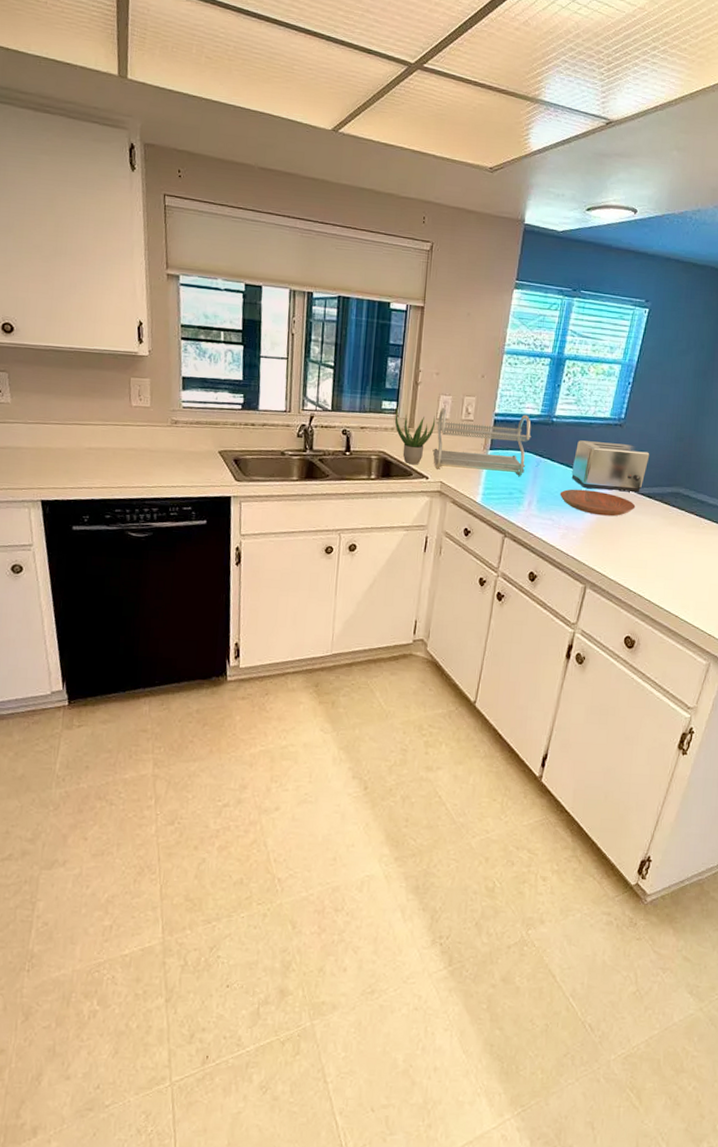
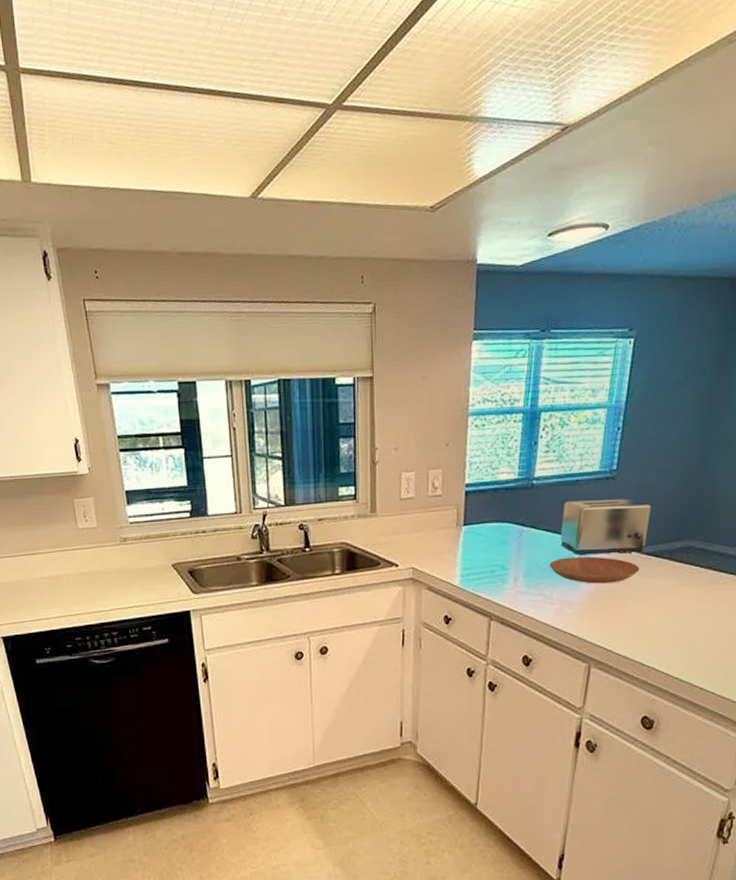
potted plant: present [394,408,436,465] -> none [354,493,400,553]
dish rack: present [432,407,532,476] -> none [399,481,510,555]

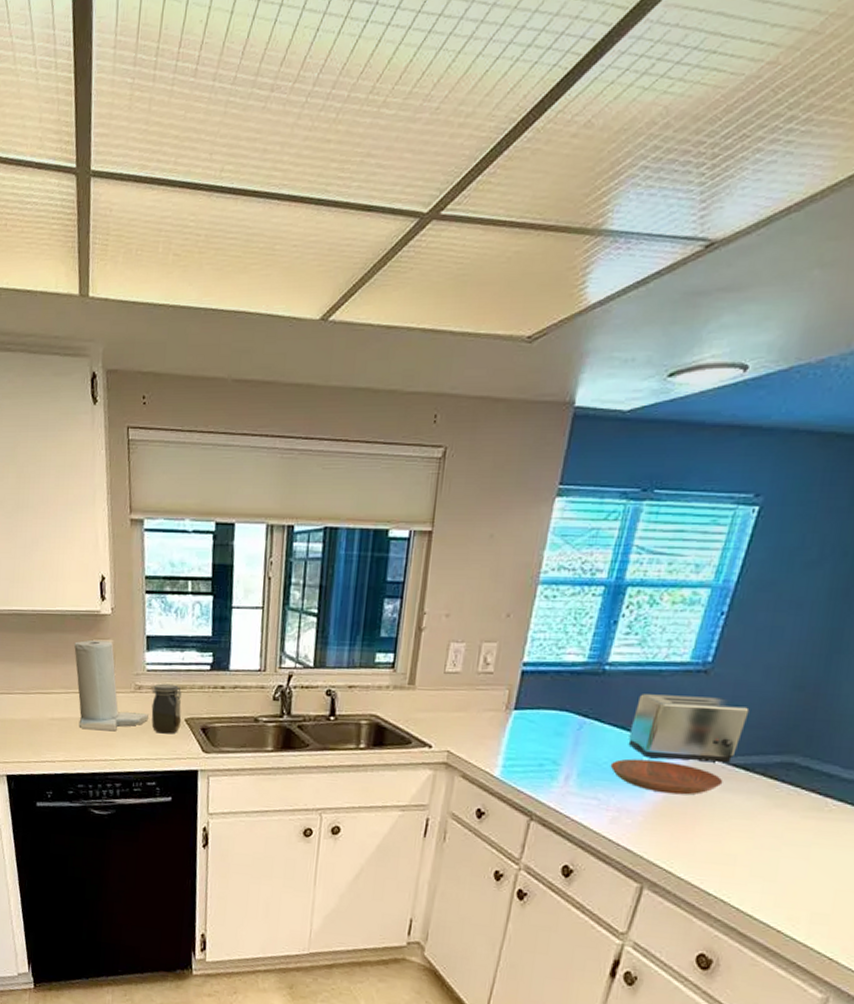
paper towel: none [56,499,137,584] -> present [74,640,149,731]
jar: none [136,533,169,581] -> present [151,683,182,734]

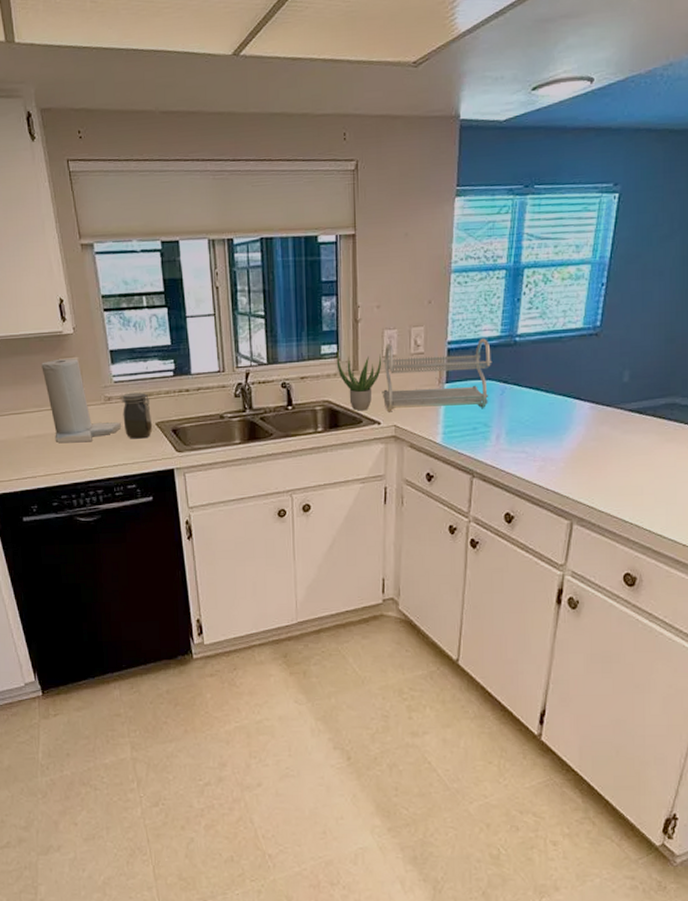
potted plant: none [390,661,444,731] -> present [336,351,382,411]
dish rack: none [438,657,573,743] -> present [382,338,493,412]
bowl: present [610,758,723,795] -> none [531,413,623,441]
toaster: present [628,694,750,764] -> none [543,355,635,413]

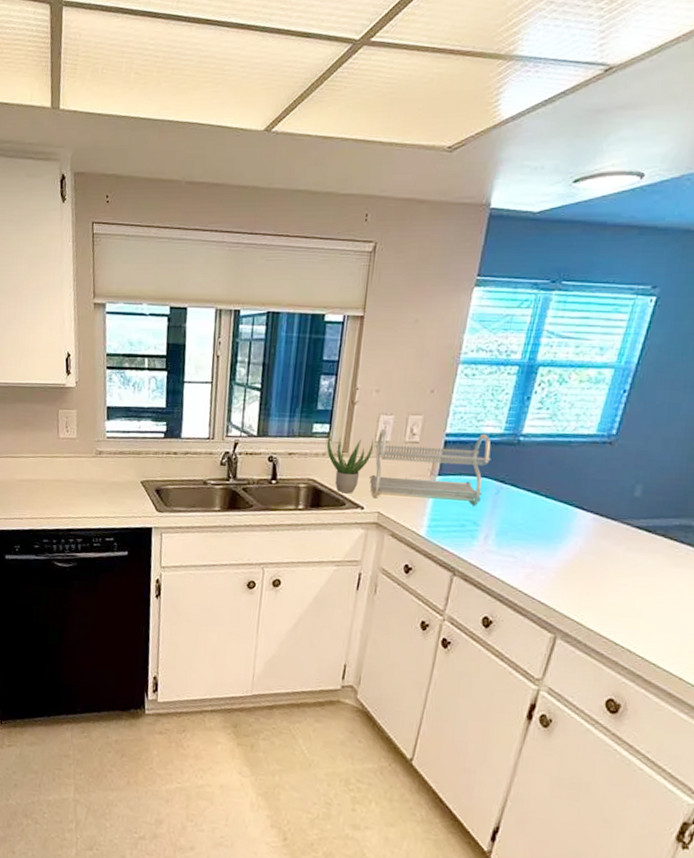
paper towel: present [41,359,121,443] -> none [42,410,108,492]
jar: present [121,392,153,439] -> none [110,449,138,495]

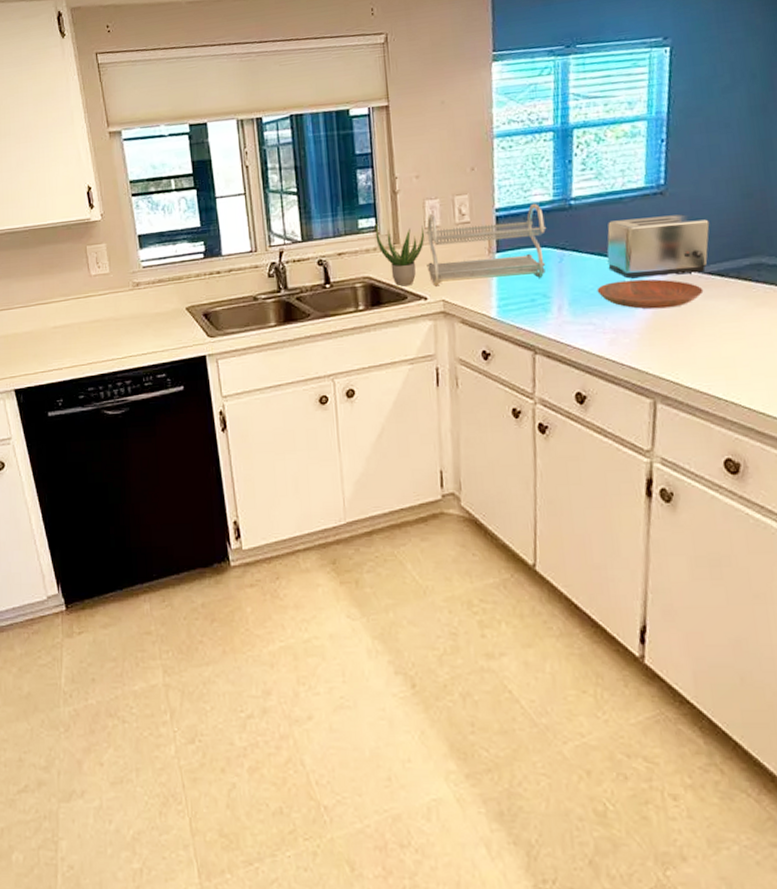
bowl: none [525,520,628,554] -> present [596,279,704,310]
toaster: none [541,462,651,526] -> present [607,214,710,279]

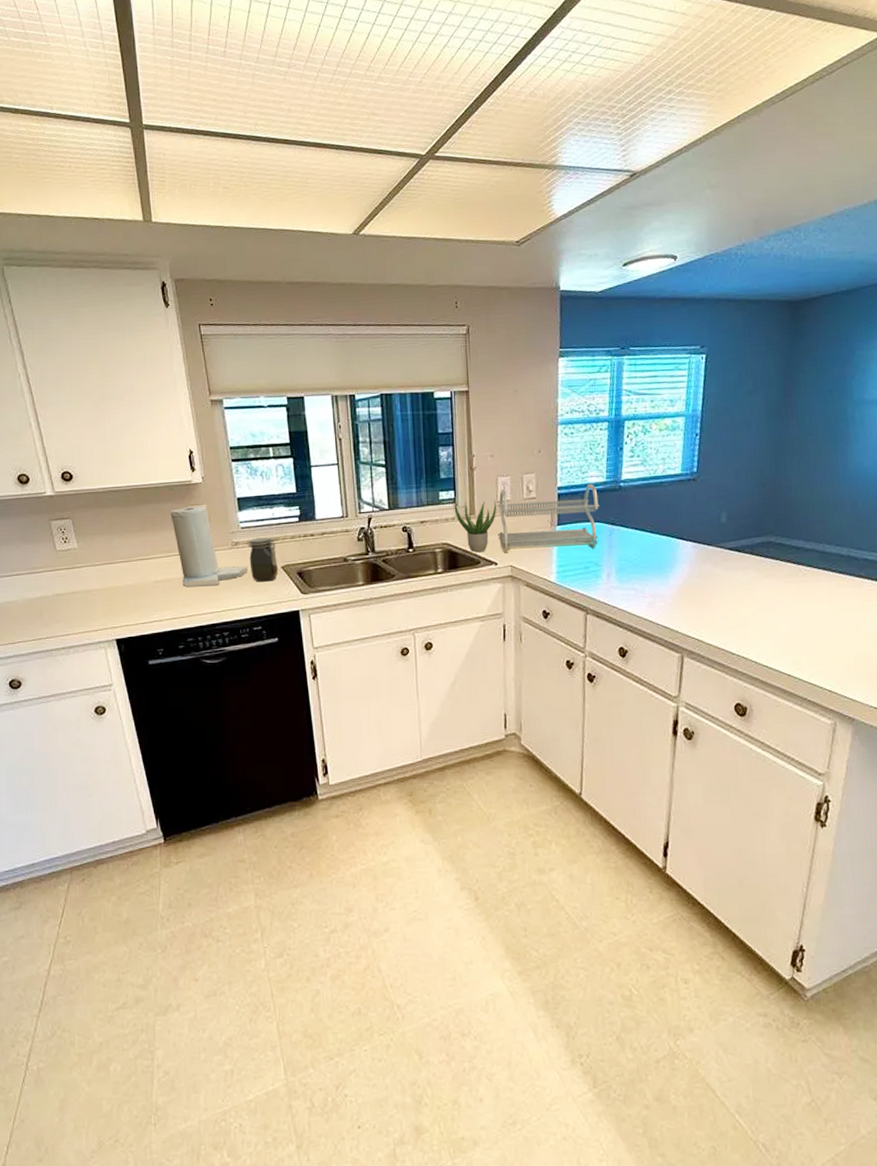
paper towel: none [69,245,150,332] -> present [170,506,247,586]
jar: none [149,276,183,326] -> present [247,537,279,582]
bowl: present [596,279,704,310] -> none [639,552,724,578]
toaster: present [607,214,710,279] -> none [648,498,731,552]

